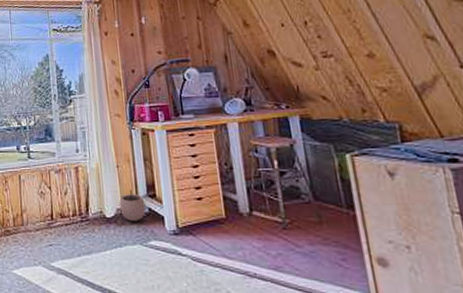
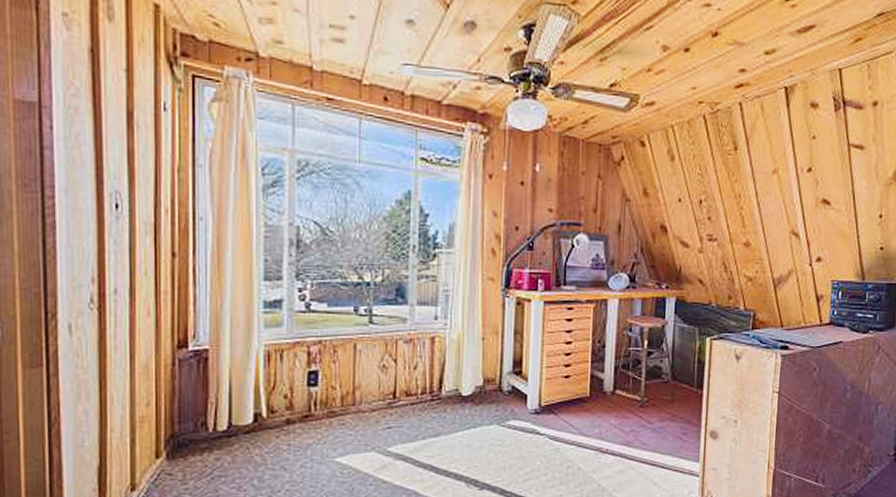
plant pot: present [119,190,146,221] -> none [480,366,509,400]

